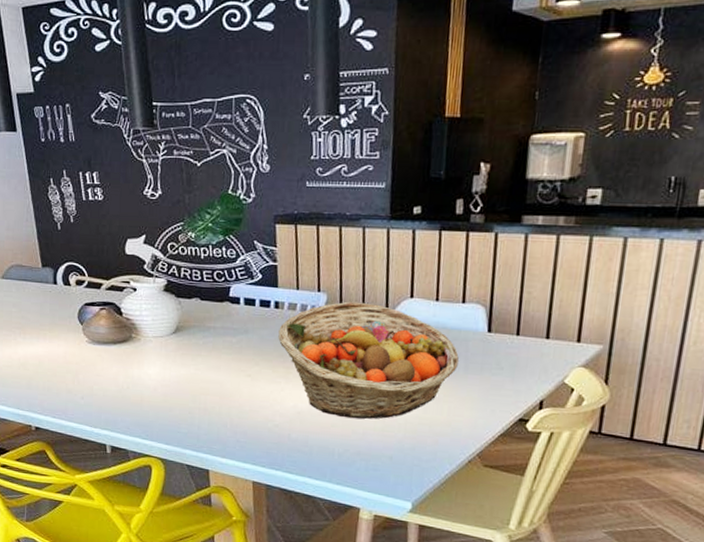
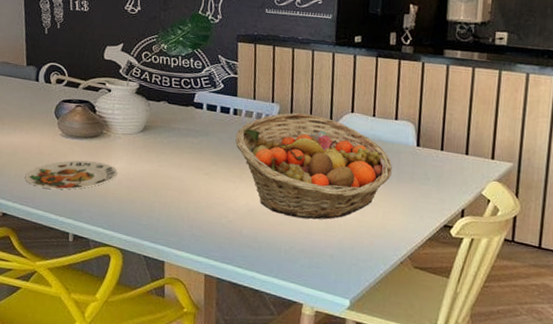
plate: none [54,368,151,400] -> present [25,160,117,190]

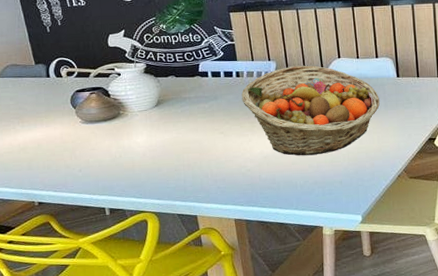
plate: present [25,160,117,190] -> none [53,140,140,173]

